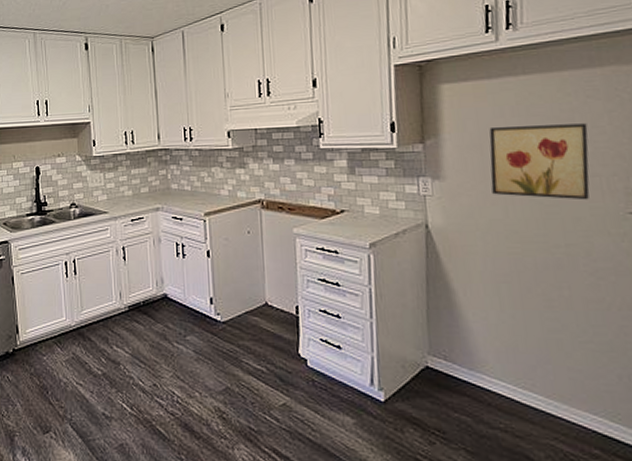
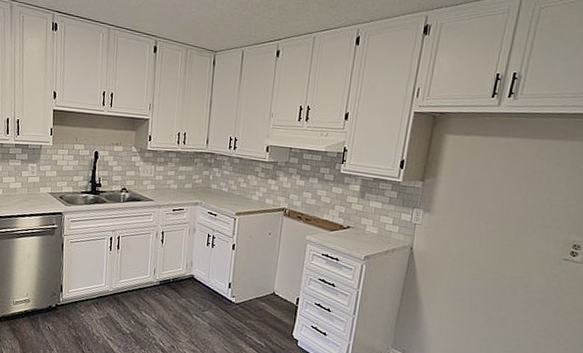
wall art: present [489,123,590,200] -> none [467,176,550,245]

